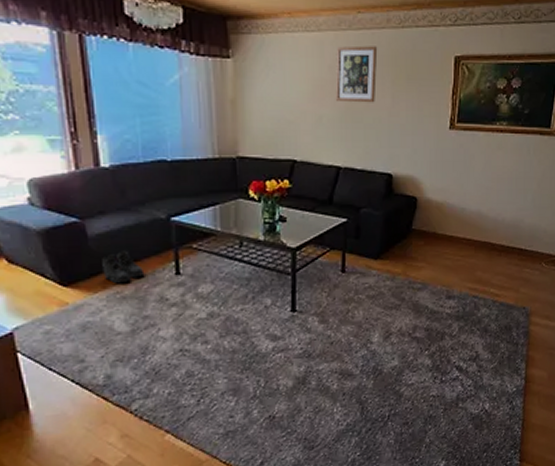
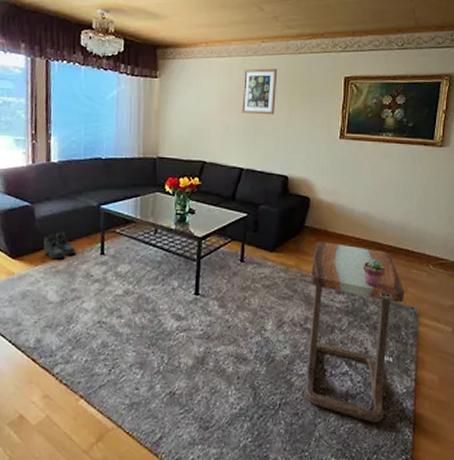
side table: none [415,245,517,424] -> present [305,242,405,423]
potted succulent: none [474,260,497,290] -> present [363,259,385,288]

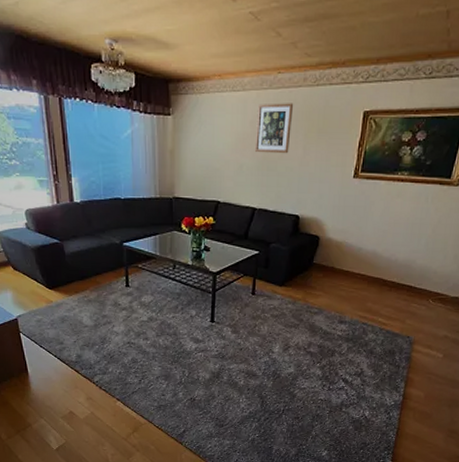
boots: present [44,231,76,260] -> none [75,266,104,290]
side table: present [305,242,405,423] -> none [305,278,403,427]
potted succulent: present [363,259,385,288] -> none [365,294,387,319]

